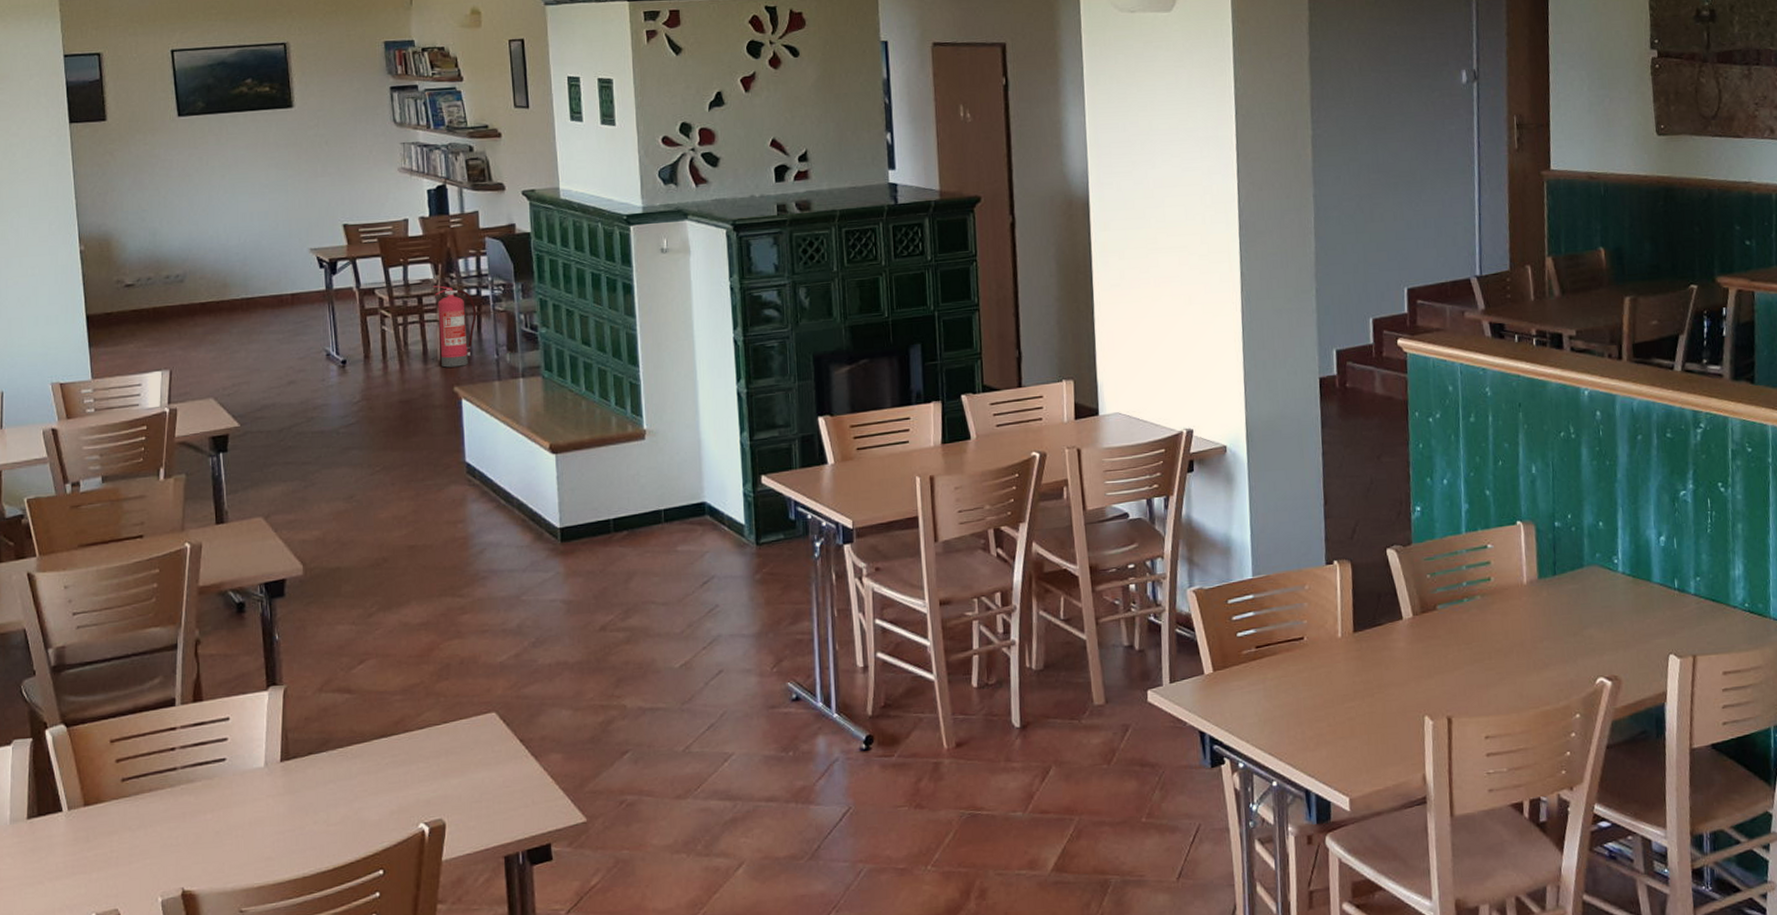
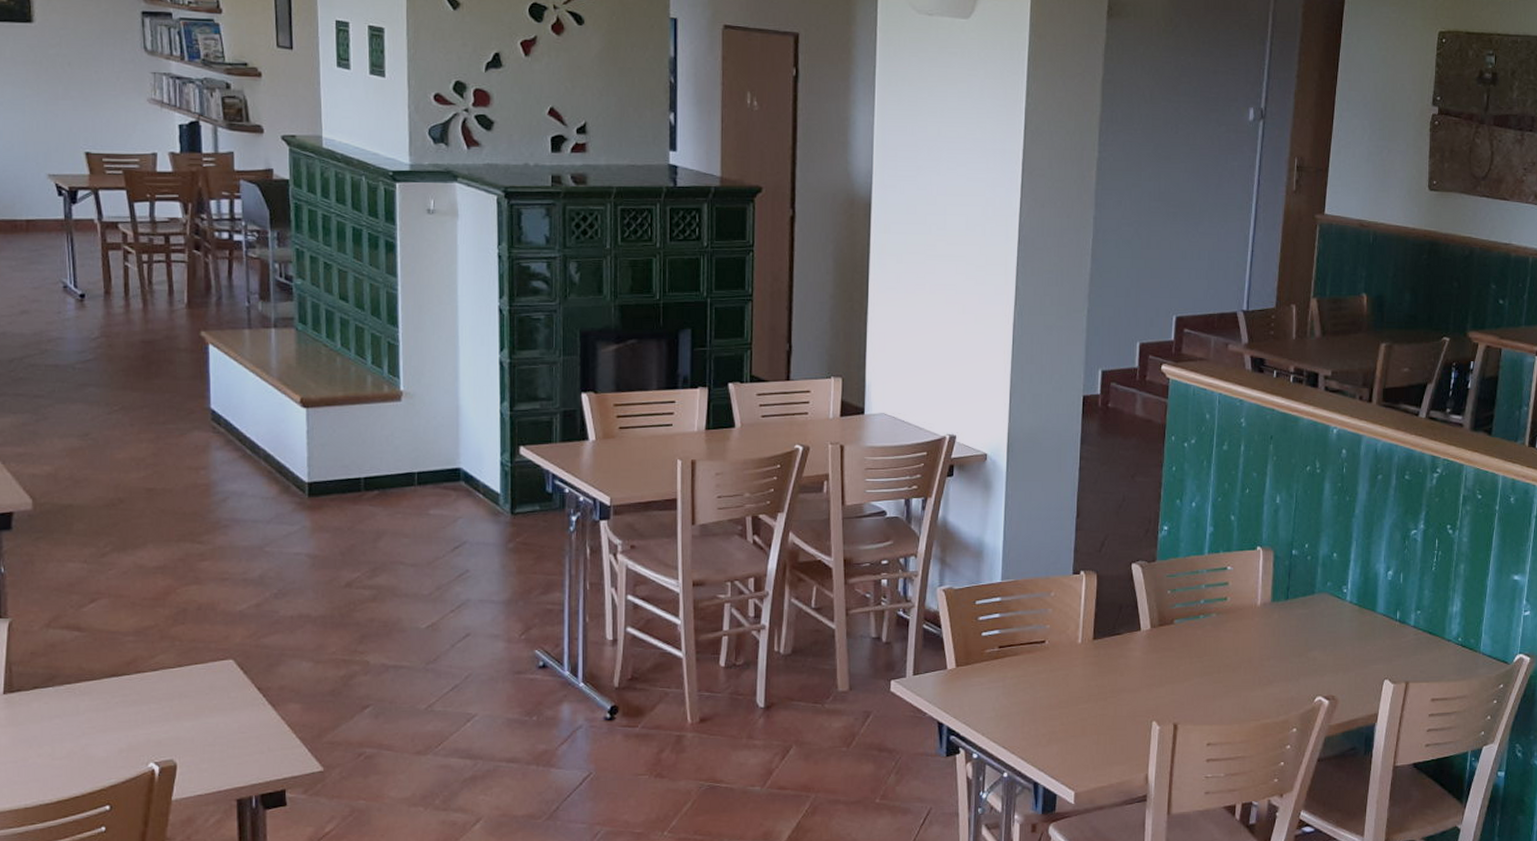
fire extinguisher: present [432,285,477,368] -> none [181,225,228,311]

